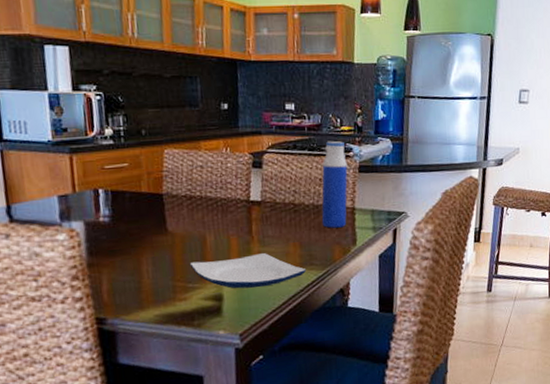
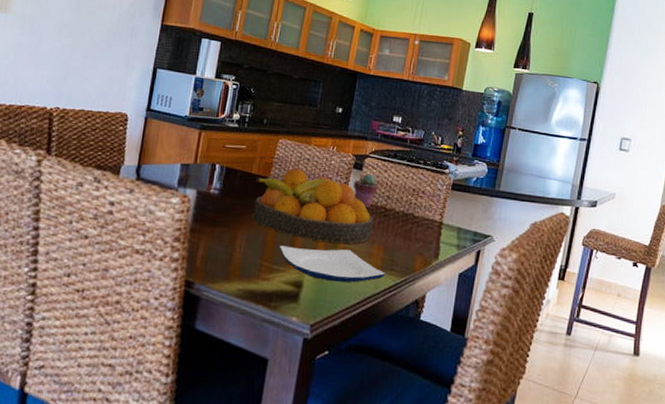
fruit bowl: none [148,178,285,252] -> present [253,168,373,244]
potted succulent: none [256,170,283,206] -> present [353,173,379,208]
water bottle: present [321,141,348,228] -> none [408,155,442,239]

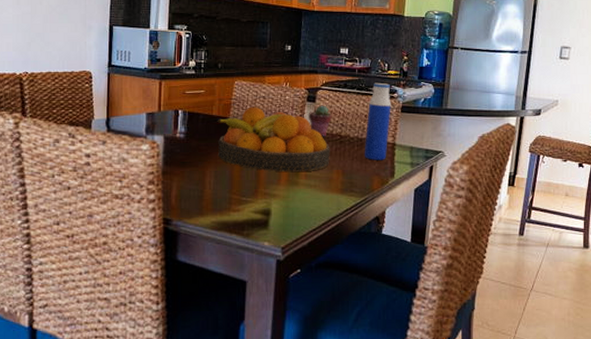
plate: present [279,245,386,283] -> none [245,177,347,206]
water bottle: none [408,155,442,239] -> present [364,82,391,160]

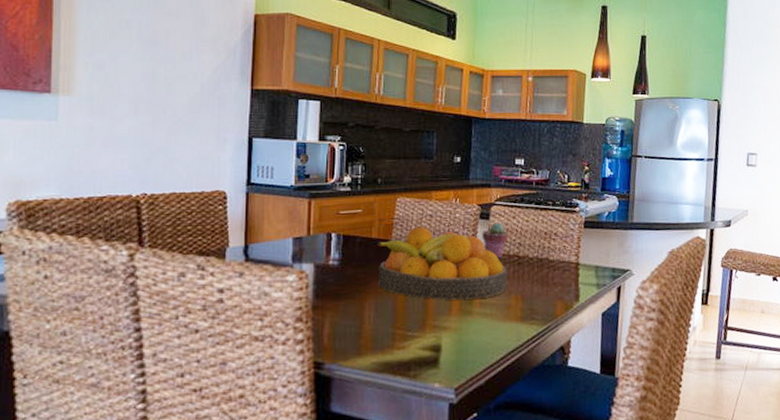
water bottle: present [364,82,391,160] -> none [545,196,573,283]

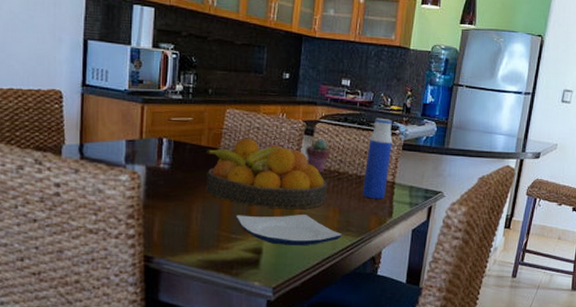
plate: none [411,305,527,340] -> present [235,215,343,245]
water bottle: none [545,196,573,283] -> present [362,117,393,199]

